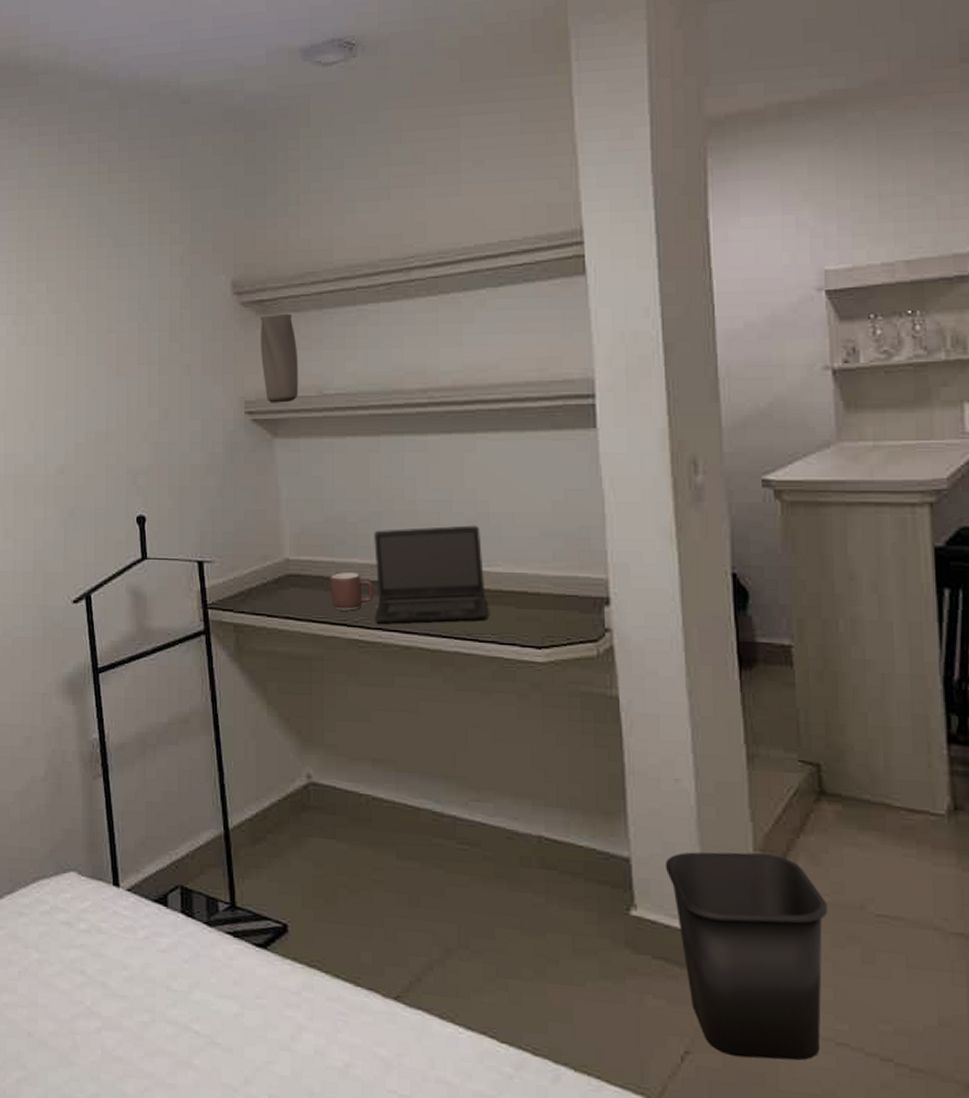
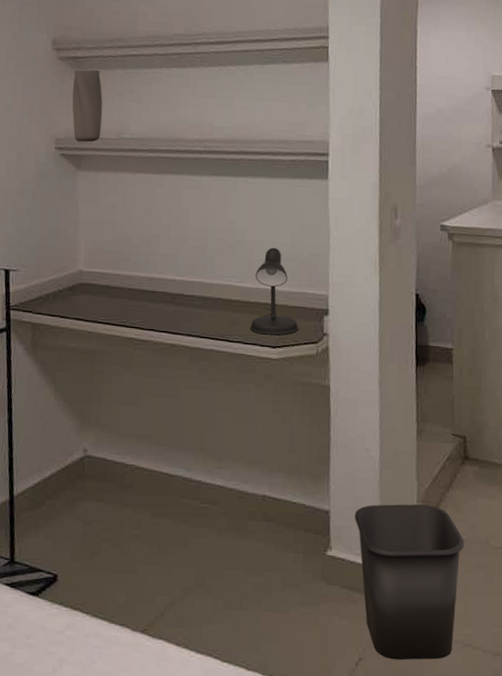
mug: present [329,573,374,611] -> none [114,283,150,315]
laptop: present [374,525,489,623] -> none [148,249,239,325]
desk lamp: none [505,520,571,633] -> present [250,247,299,336]

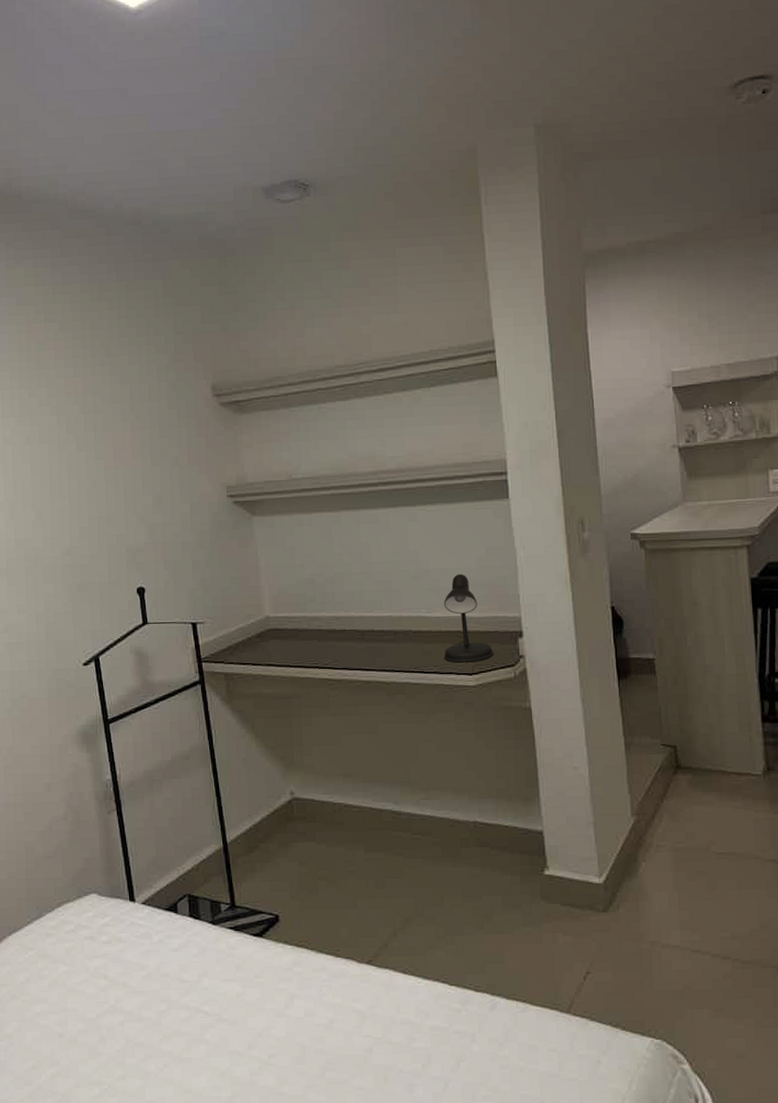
vase: present [72,70,103,143] -> none [237,412,272,488]
waste bin: present [354,504,464,660] -> none [568,817,684,970]

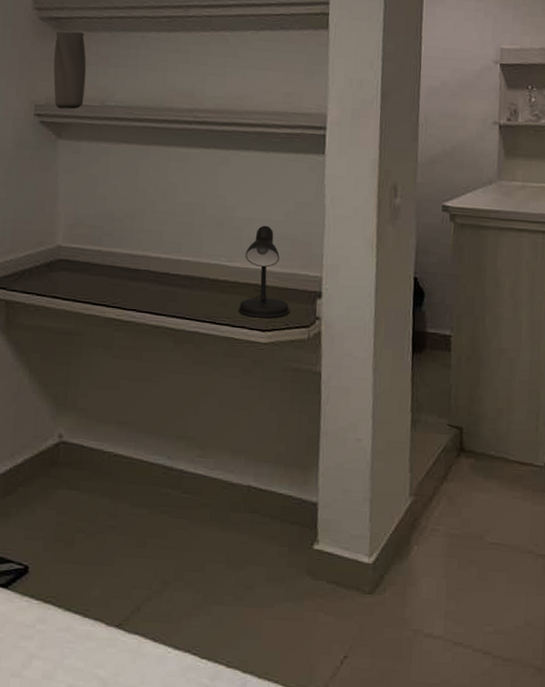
vase: none [237,412,272,488] -> present [53,31,87,110]

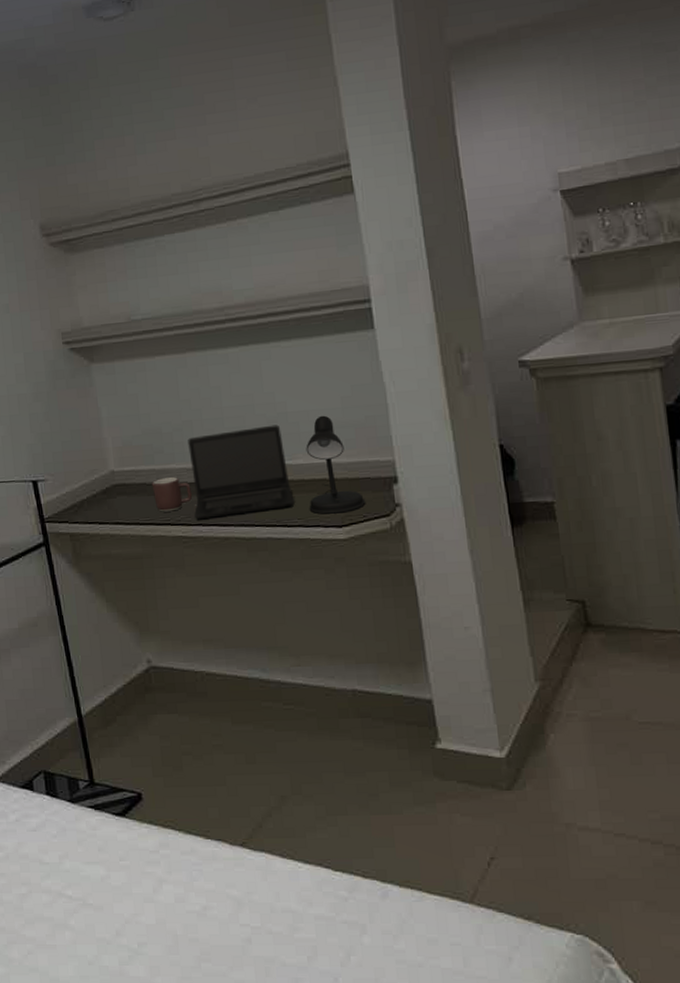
vase: present [53,31,87,110] -> none [68,250,110,333]
mug: none [95,260,133,294] -> present [151,477,193,512]
laptop: none [131,225,226,306] -> present [188,424,295,519]

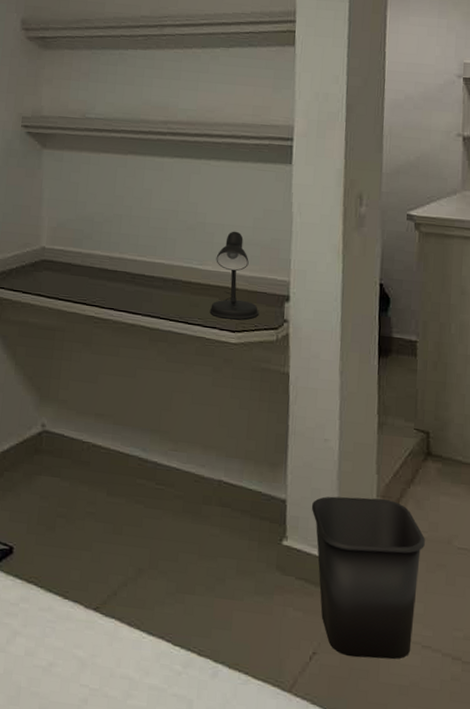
mug: present [151,477,193,512] -> none [75,261,111,293]
laptop: present [188,424,295,519] -> none [108,229,198,307]
waste bin: none [461,682,602,856] -> present [311,496,425,659]

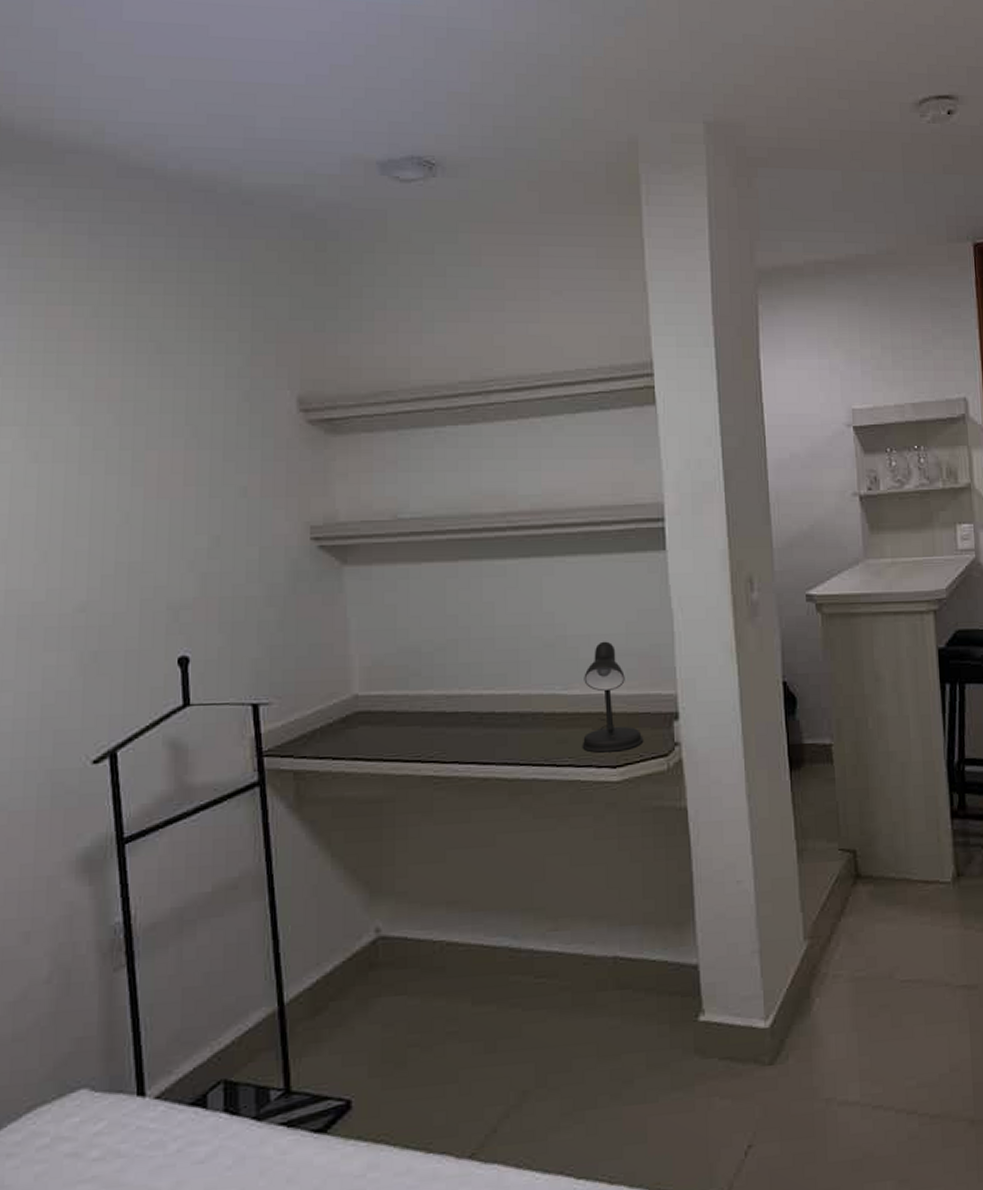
waste bin: present [311,496,425,659] -> none [729,940,864,1140]

